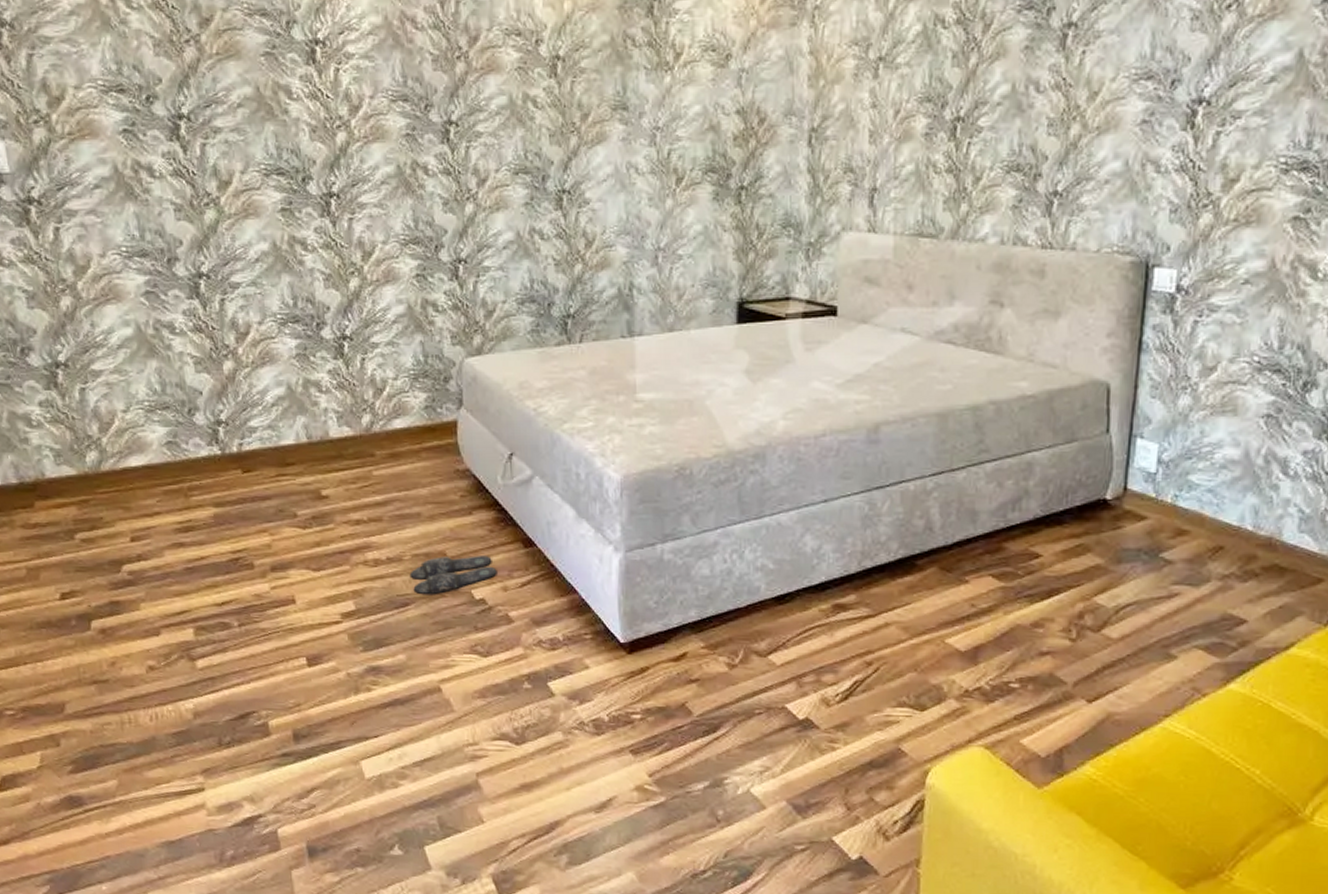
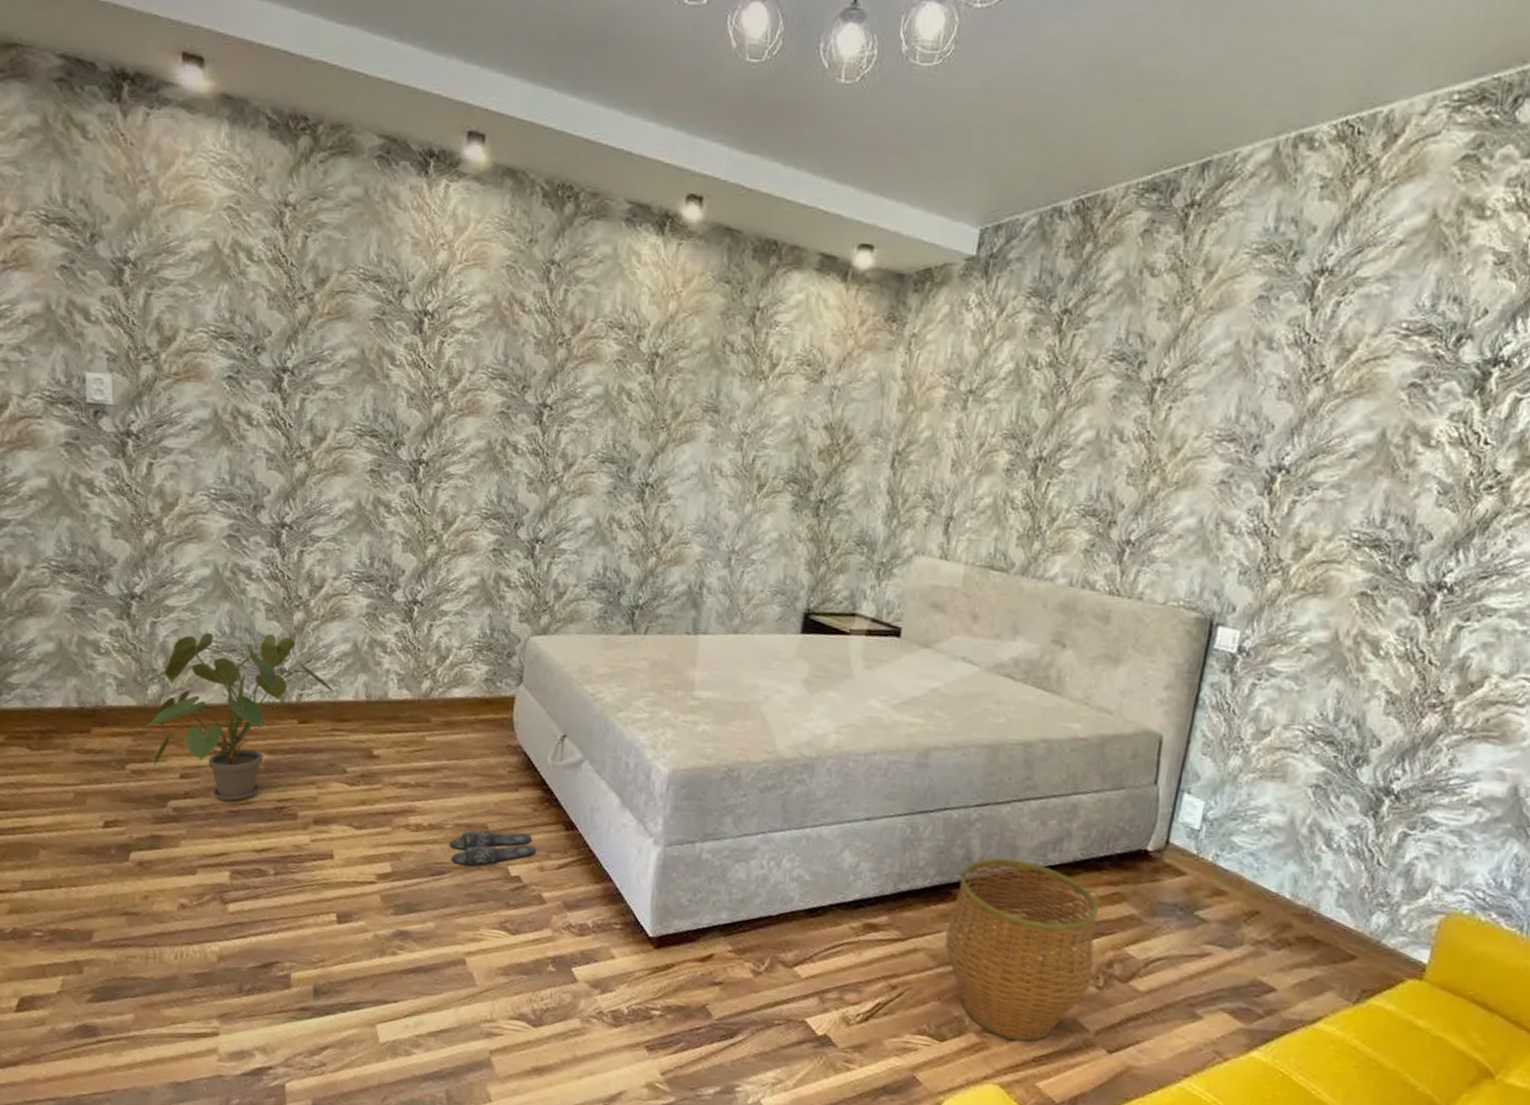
house plant: none [89,386,278,560] -> present [146,632,338,802]
basket: none [915,523,1065,702] -> present [944,858,1100,1042]

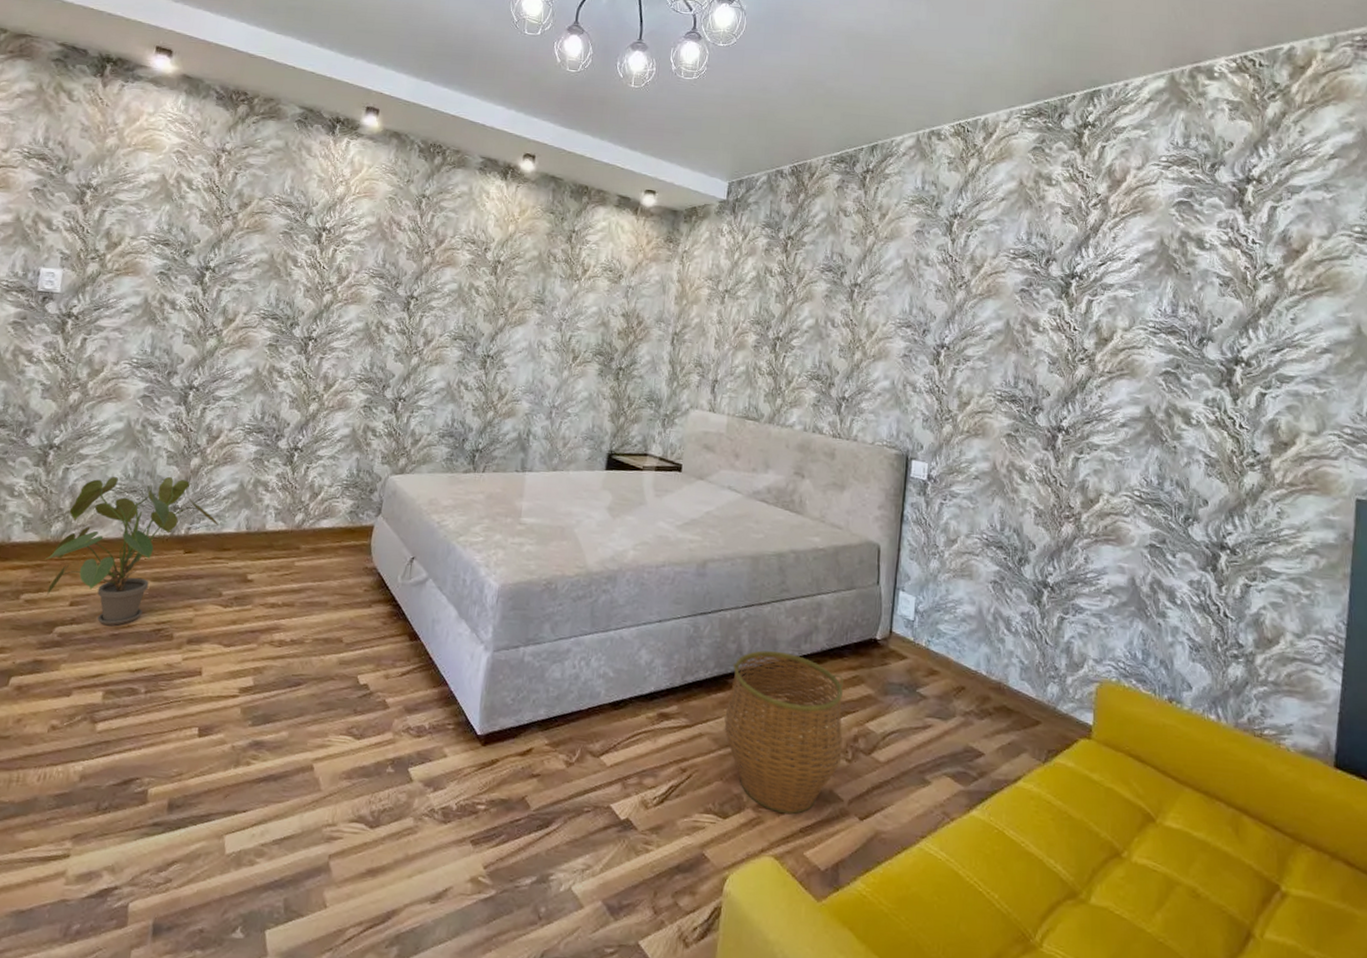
slippers: present [449,829,536,867] -> none [307,642,383,677]

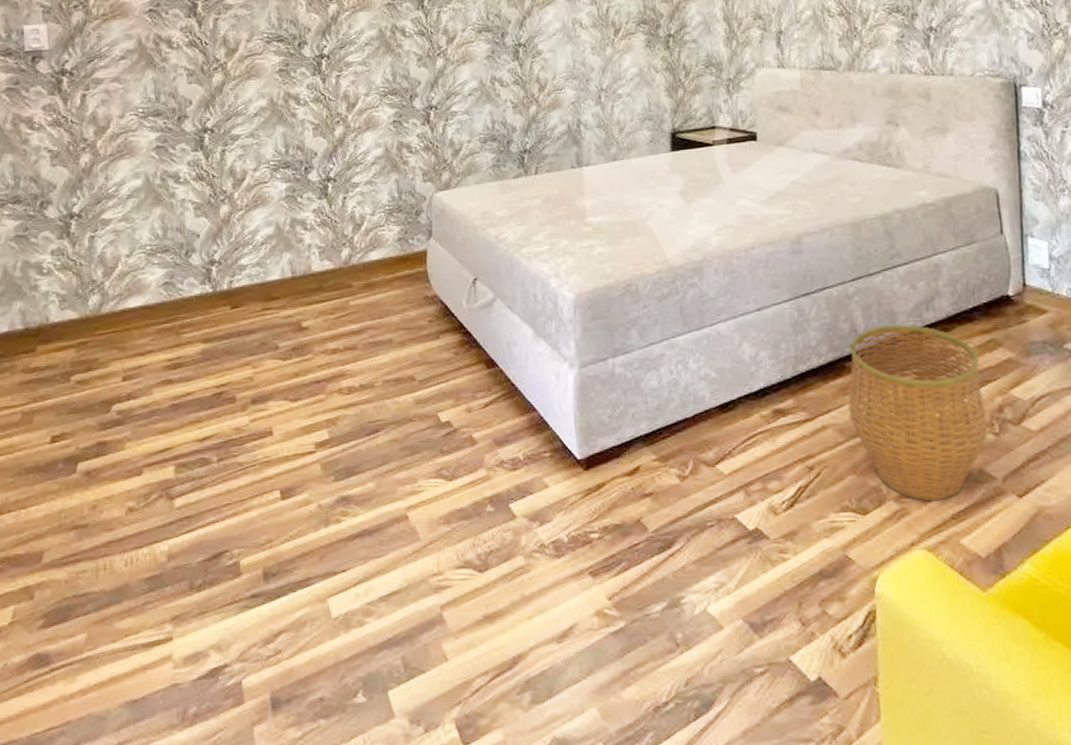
house plant: present [45,476,222,626] -> none [88,229,265,397]

